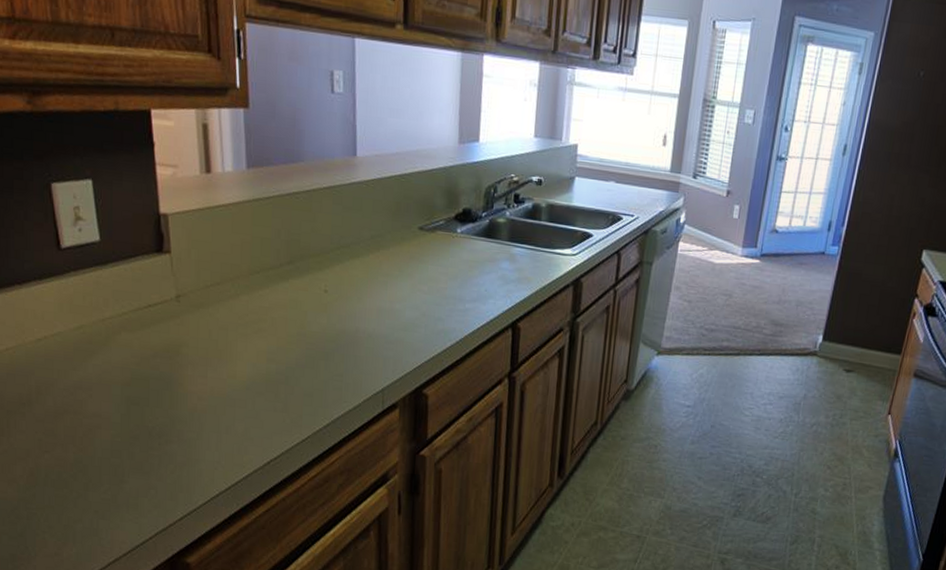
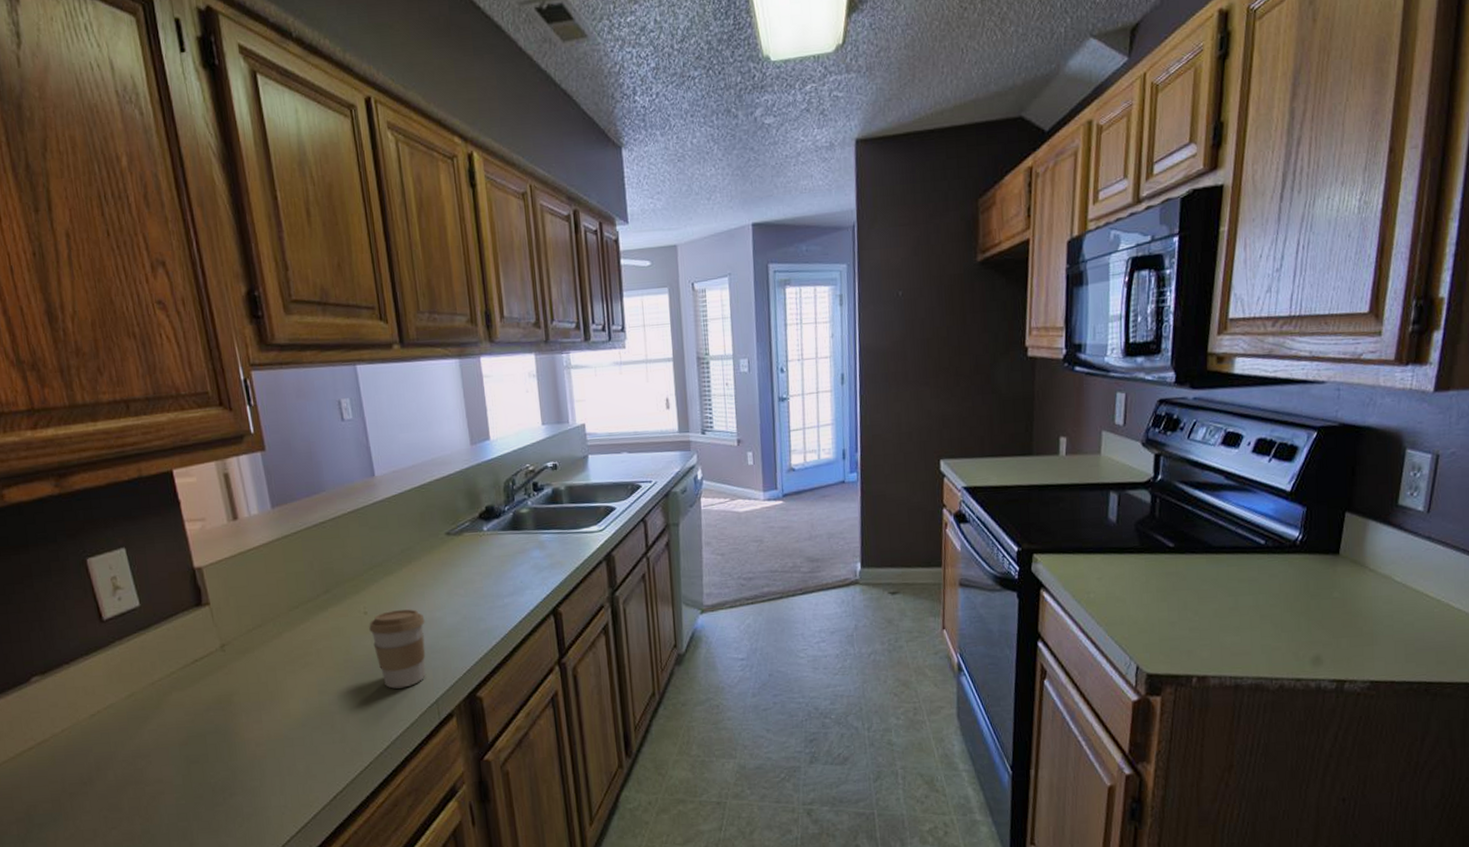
coffee cup: none [327,293,384,372] -> present [369,609,426,689]

